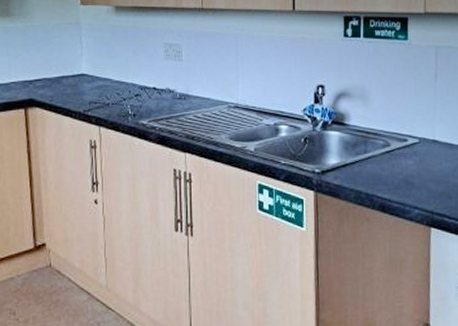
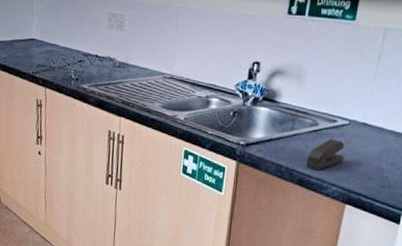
stapler: none [384,159,421,193] -> present [306,139,345,170]

